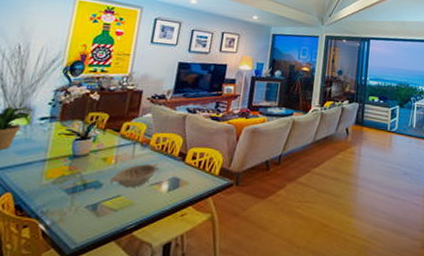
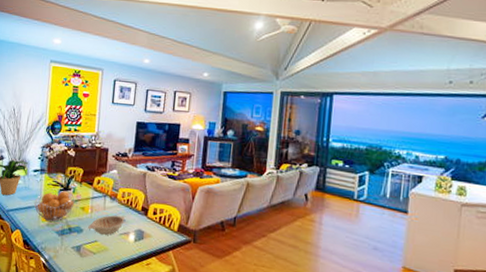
fruit basket: none [35,140,96,179] -> present [33,191,76,222]

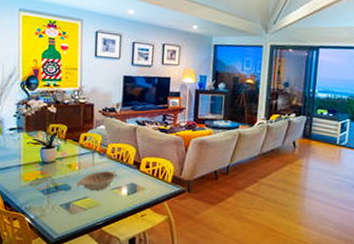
fruit basket: present [33,191,76,222] -> none [12,149,61,182]

